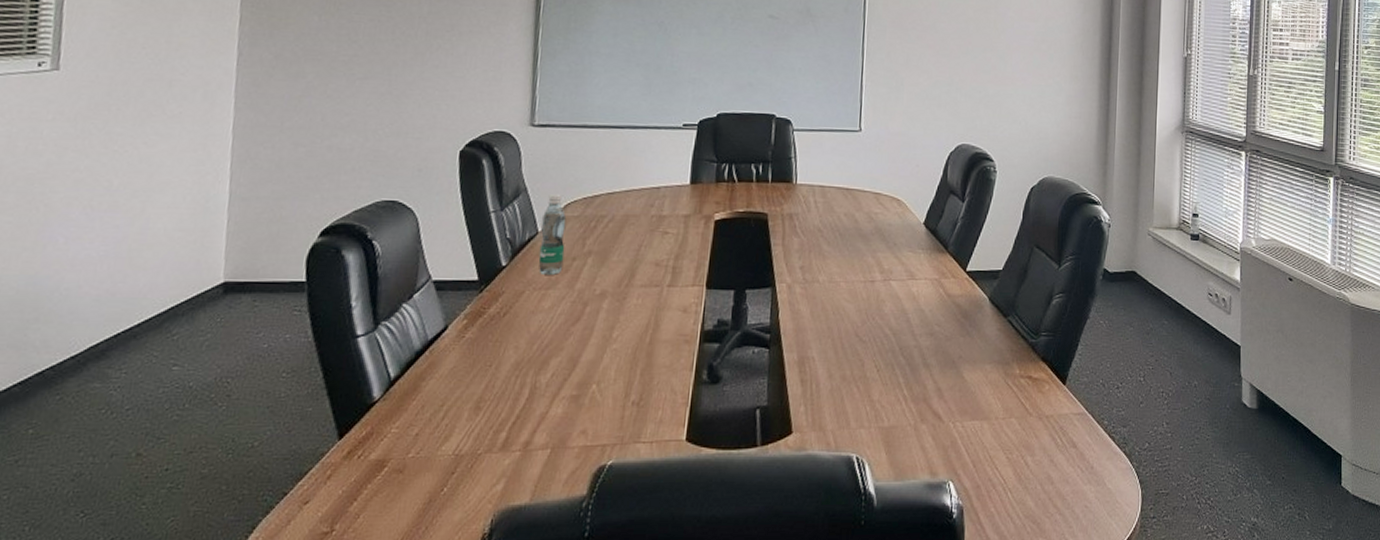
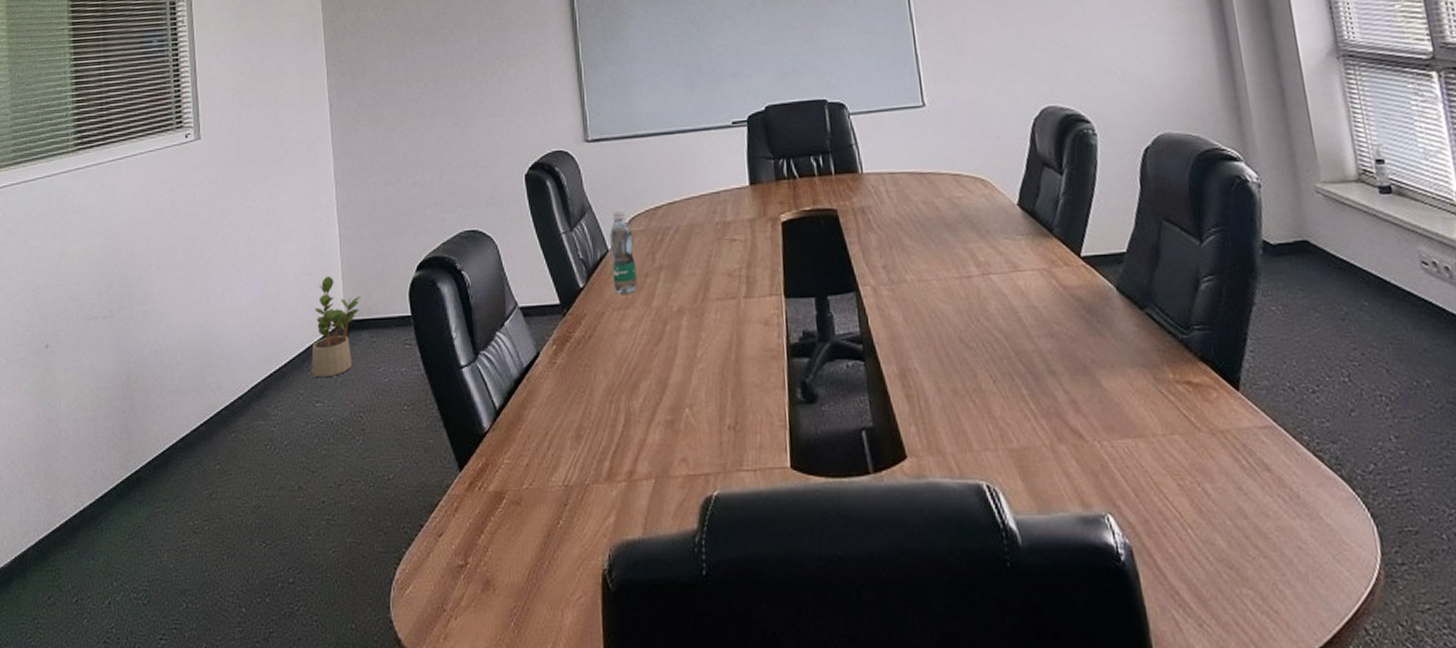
potted plant: none [171,234,247,341] -> present [311,276,361,378]

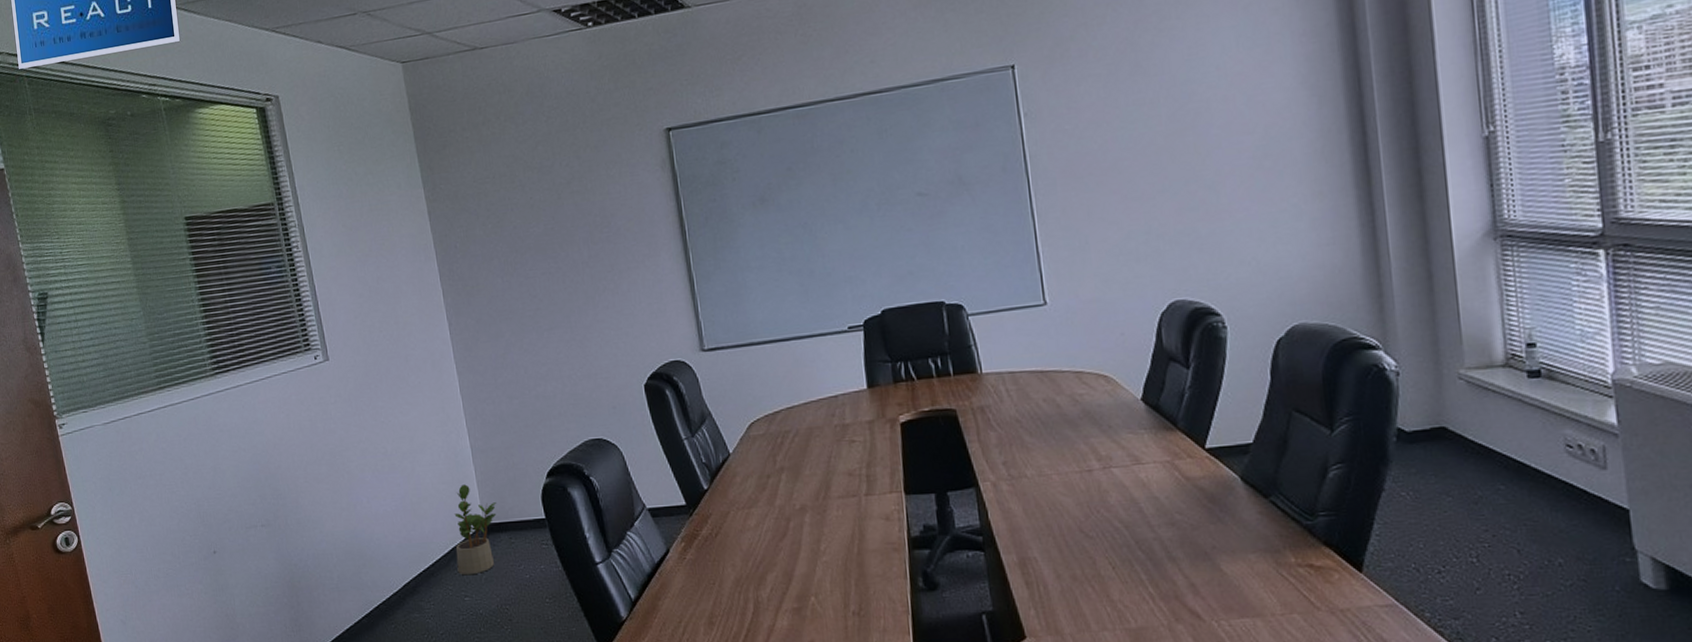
bottle: present [609,208,638,294] -> none [730,414,760,494]

